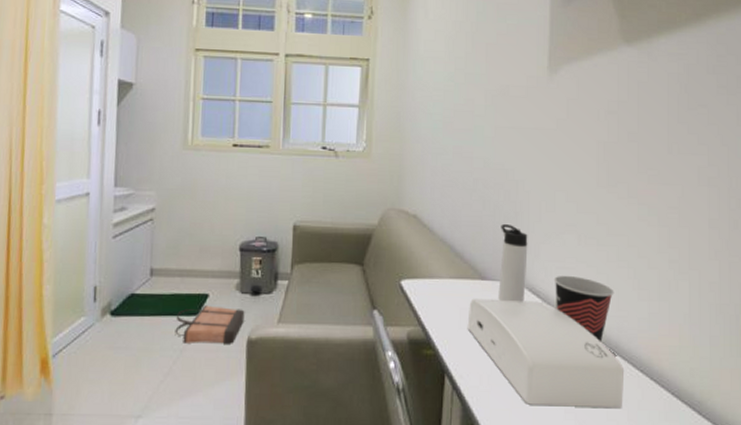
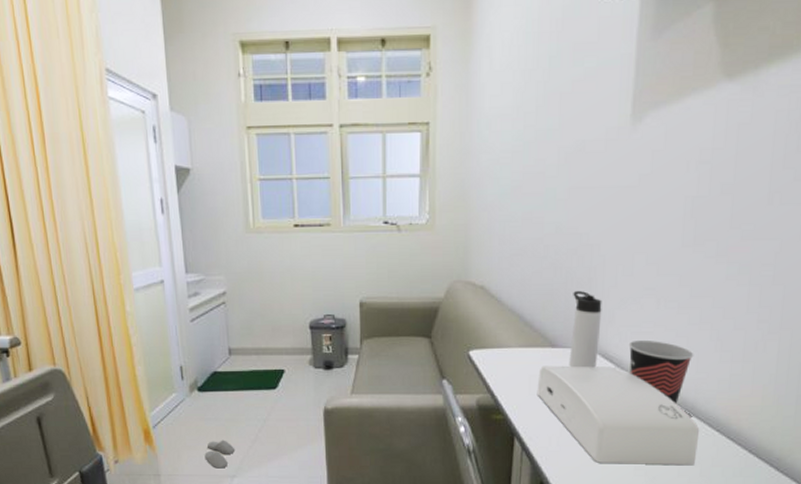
slippers: none [108,372,143,407] -> present [204,440,234,469]
shopping bag: present [175,305,245,345] -> none [256,380,320,415]

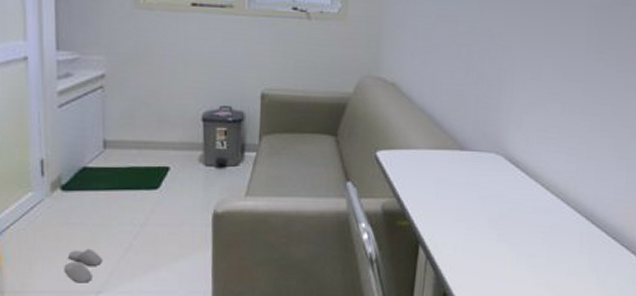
tissue dispenser: present [537,365,700,466] -> none [443,169,598,274]
thermos bottle: present [569,291,602,368] -> none [477,93,511,173]
cup: present [628,339,694,404] -> none [534,145,594,211]

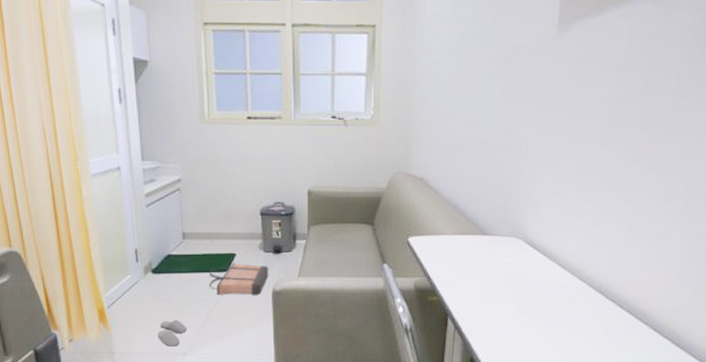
shopping bag: none [134,179,210,219] -> present [209,263,269,296]

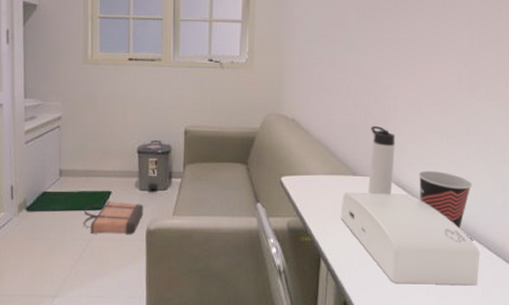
slippers: present [157,319,186,347] -> none [27,259,57,288]
tissue dispenser: none [469,252,612,343] -> present [340,192,480,286]
thermos bottle: none [498,184,529,254] -> present [368,126,395,195]
cup: none [551,229,609,287] -> present [418,170,473,229]

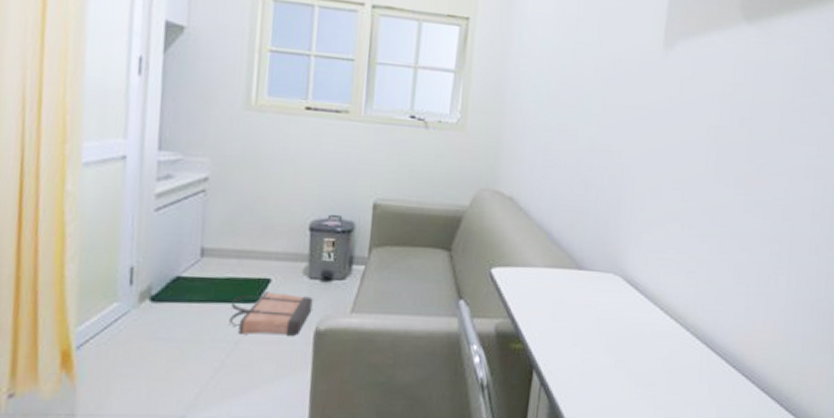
tissue dispenser: present [340,192,480,286] -> none [560,289,718,405]
thermos bottle: present [368,126,395,195] -> none [594,211,630,294]
cup: present [418,170,473,229] -> none [653,266,714,337]

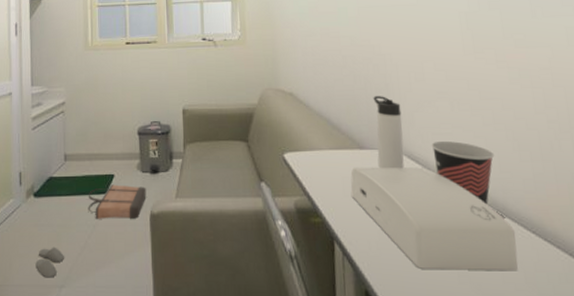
slippers: none [145,367,189,406] -> present [35,247,64,278]
tissue dispenser: none [560,289,718,405] -> present [350,167,518,271]
thermos bottle: none [594,211,630,294] -> present [373,96,405,169]
cup: none [653,266,714,337] -> present [431,140,495,205]

